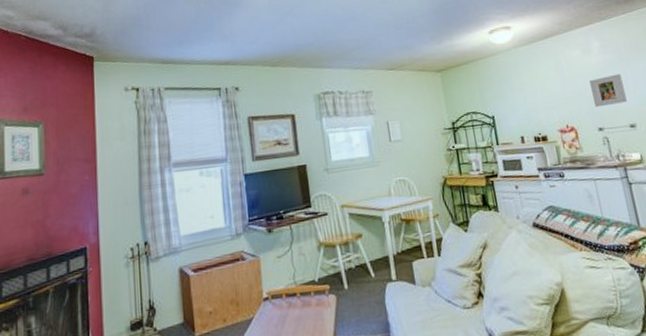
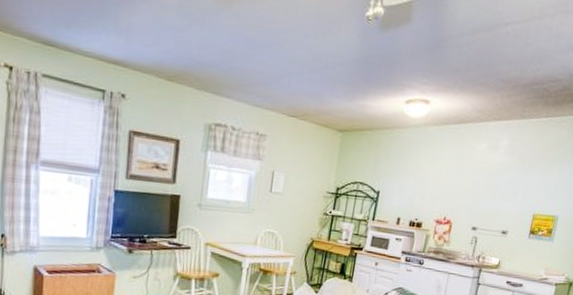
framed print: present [590,73,627,108] -> none [478,178,516,209]

